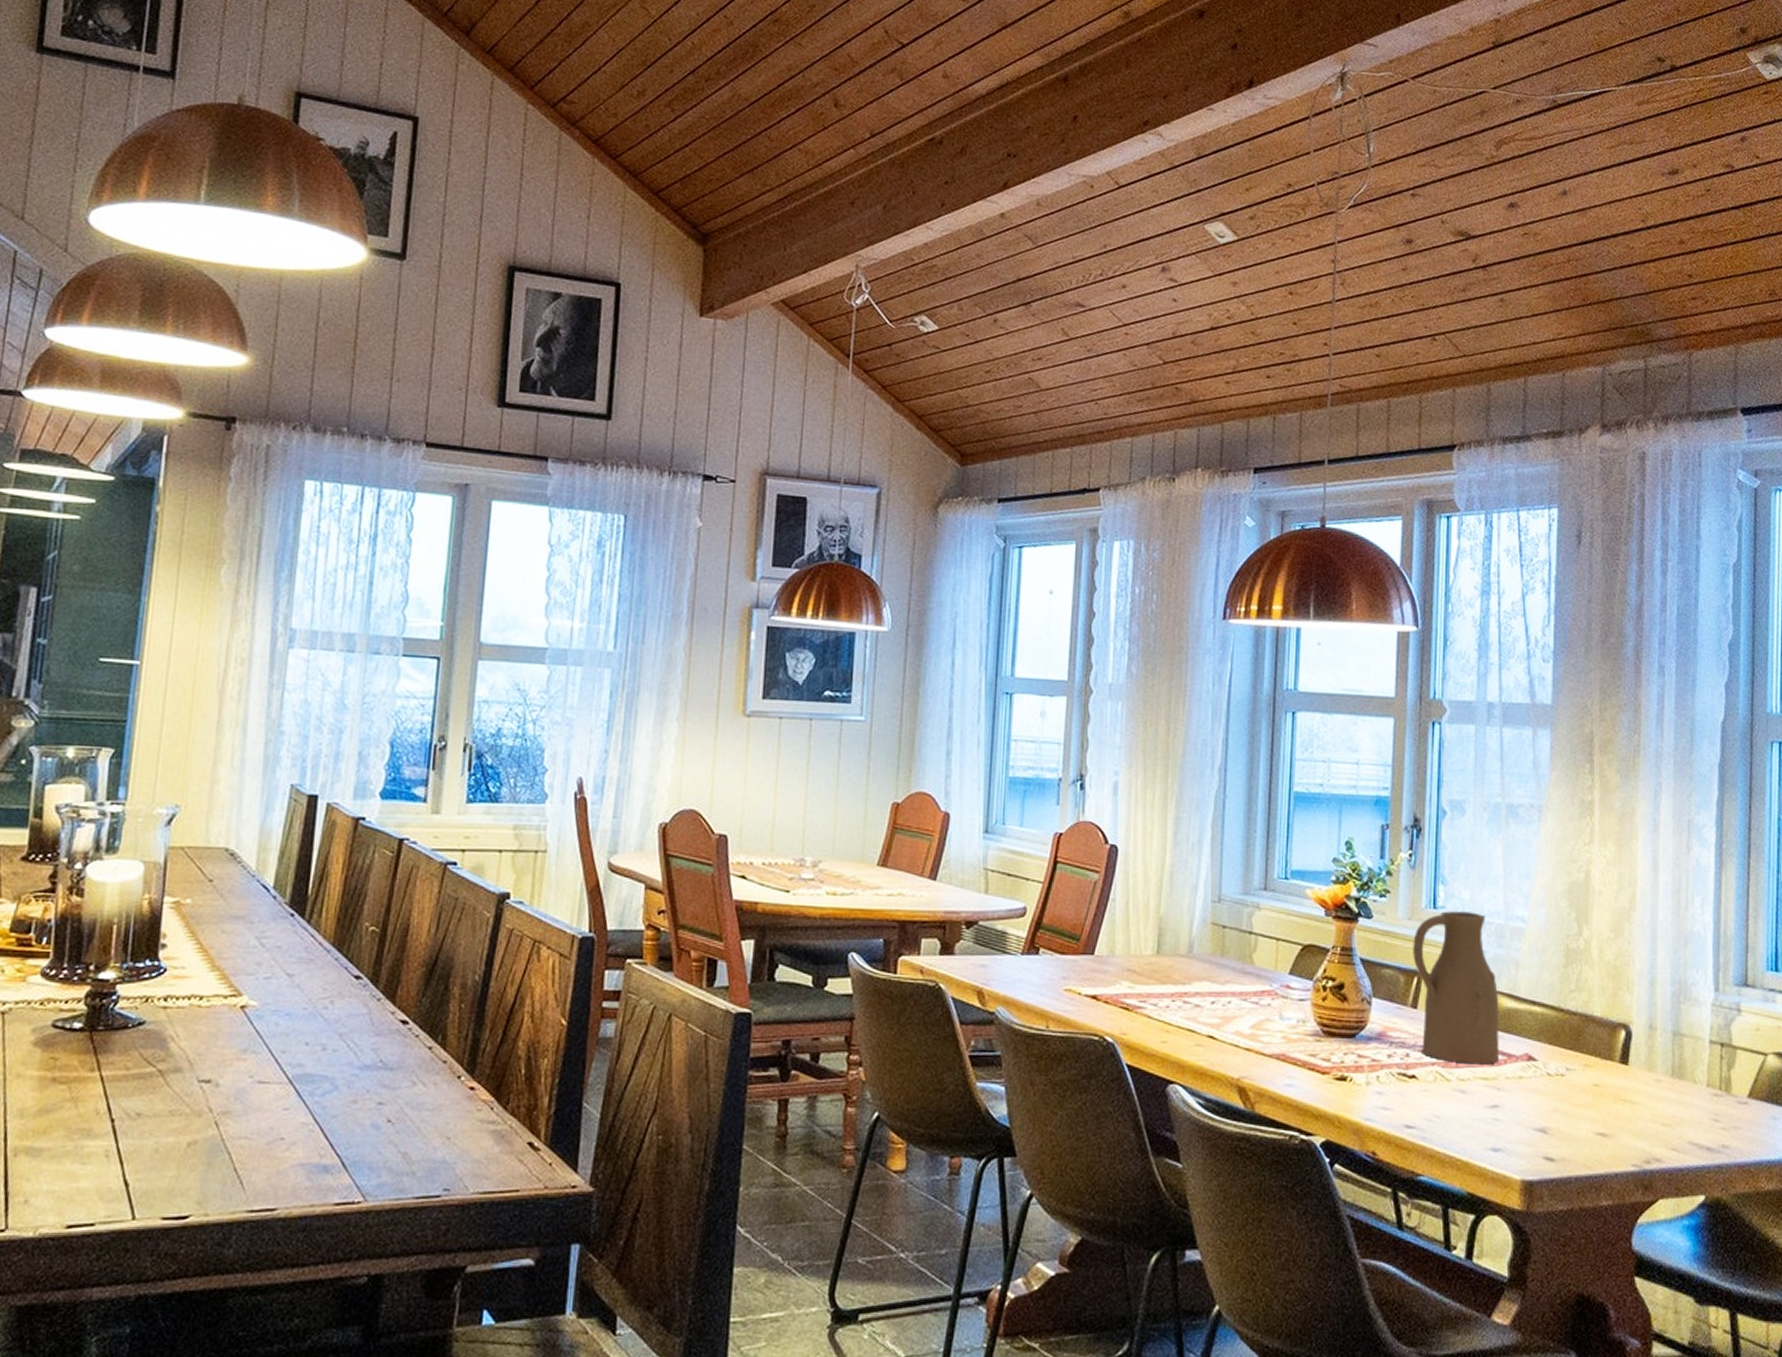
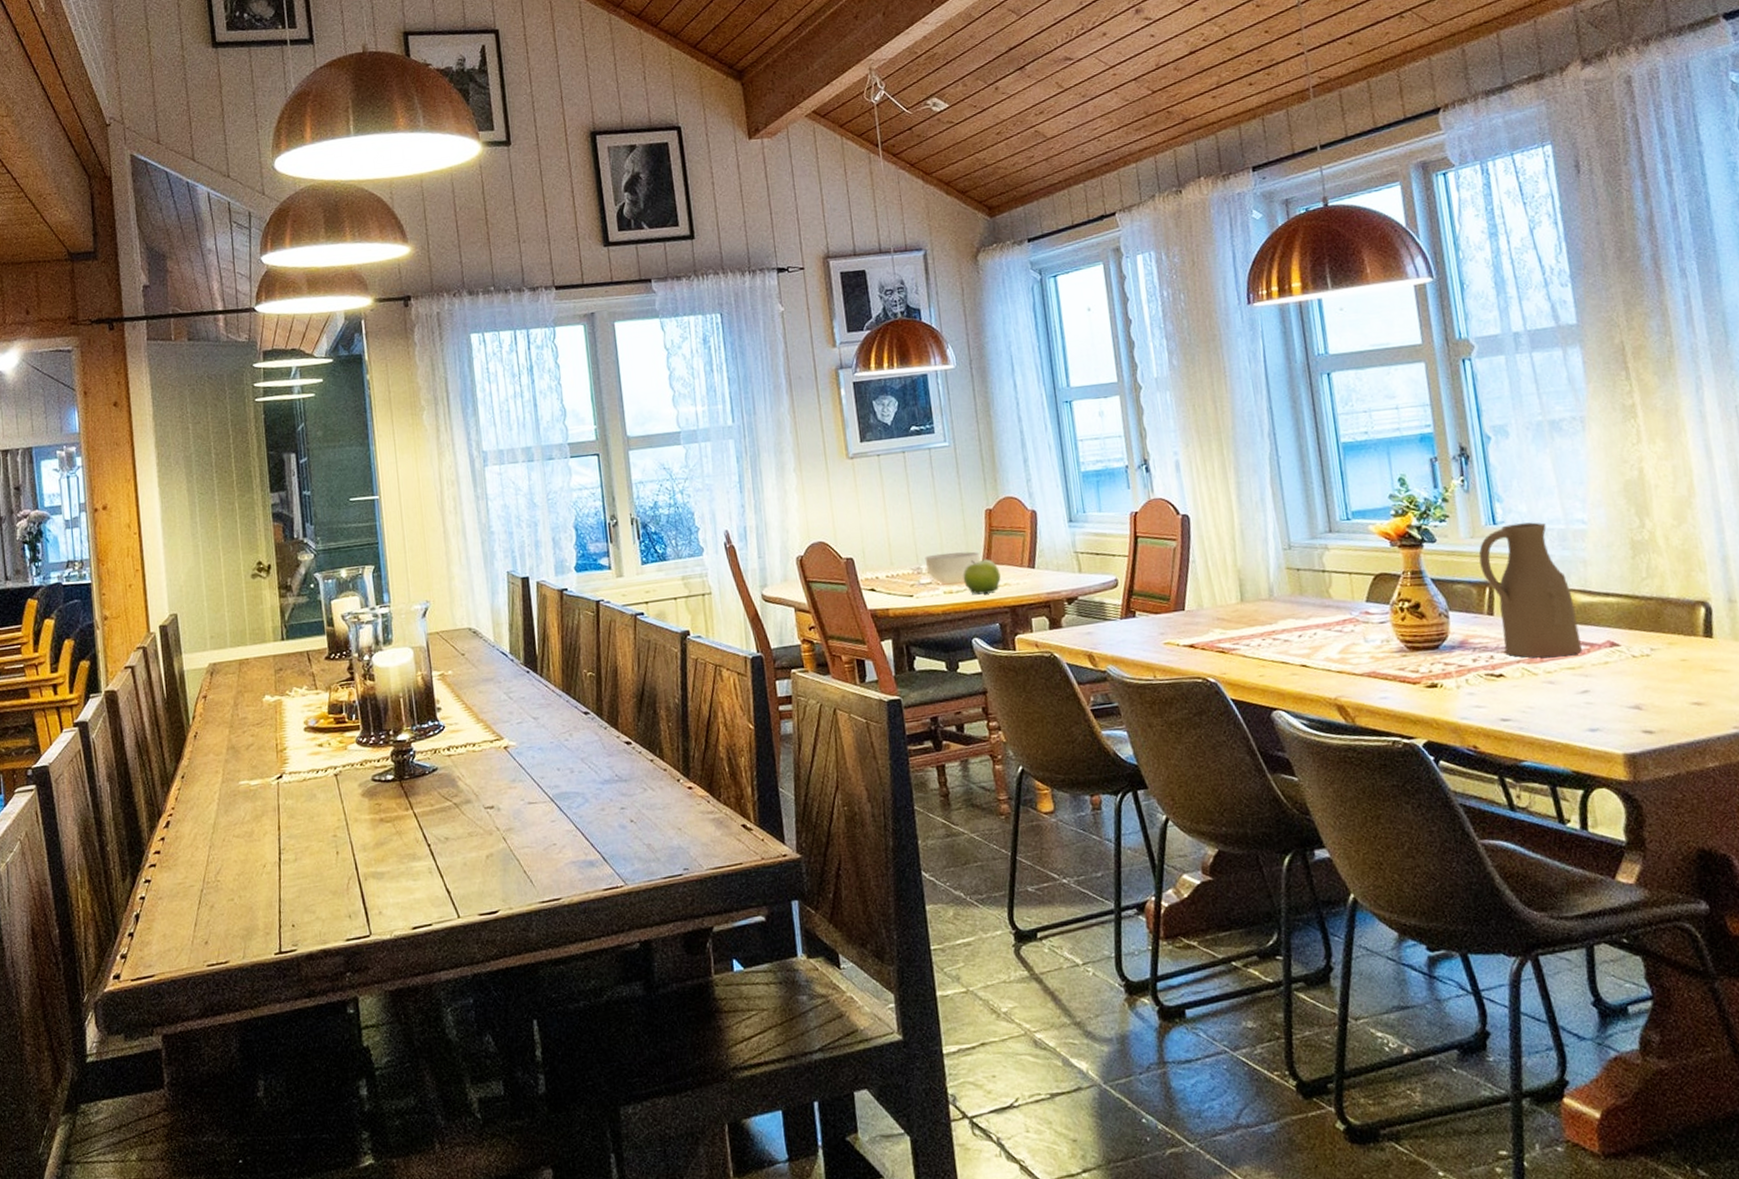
bowl: none [811,845,875,887] -> present [924,551,980,586]
fruit: none [851,860,896,902] -> present [963,559,1001,595]

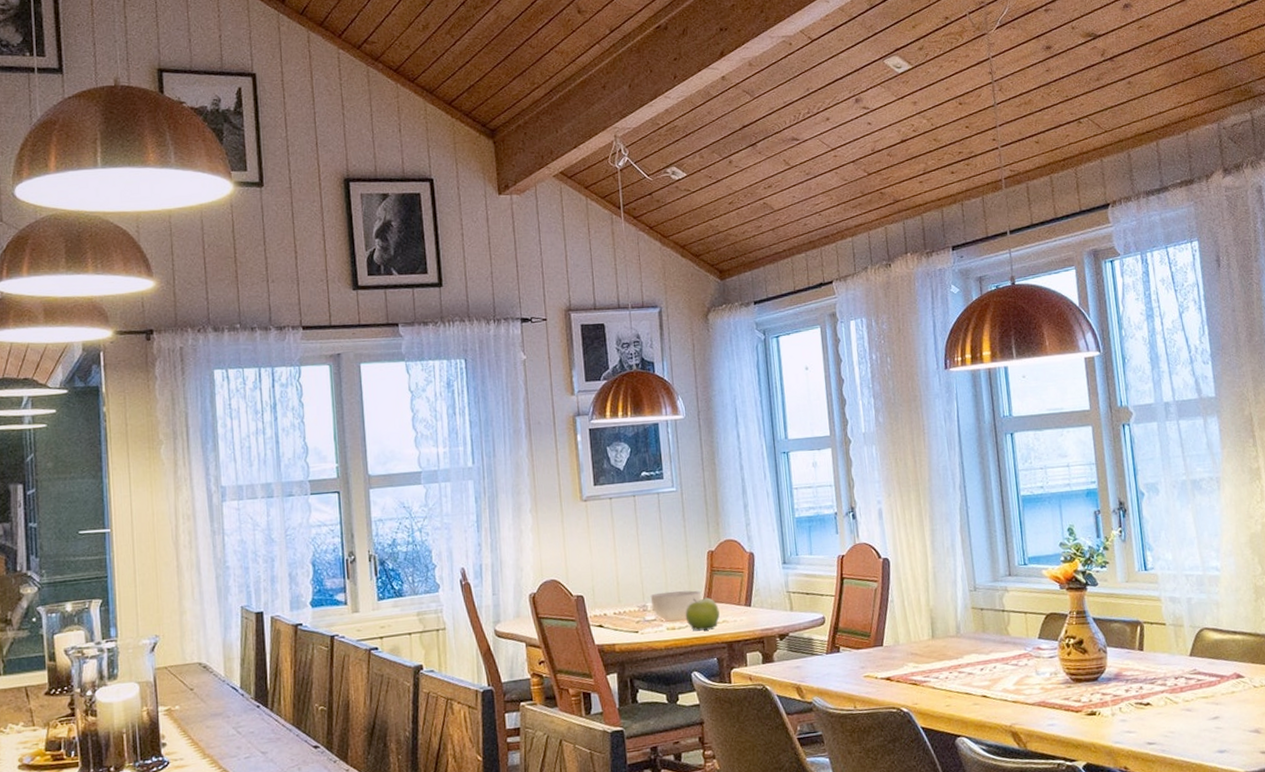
ceramic pitcher: present [1478,522,1582,658] -> none [1132,568,1214,689]

